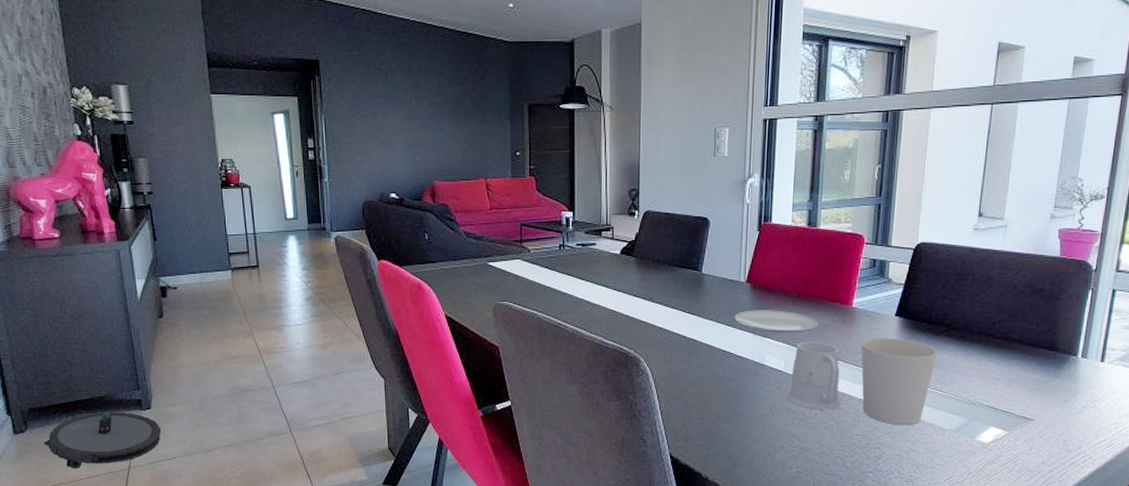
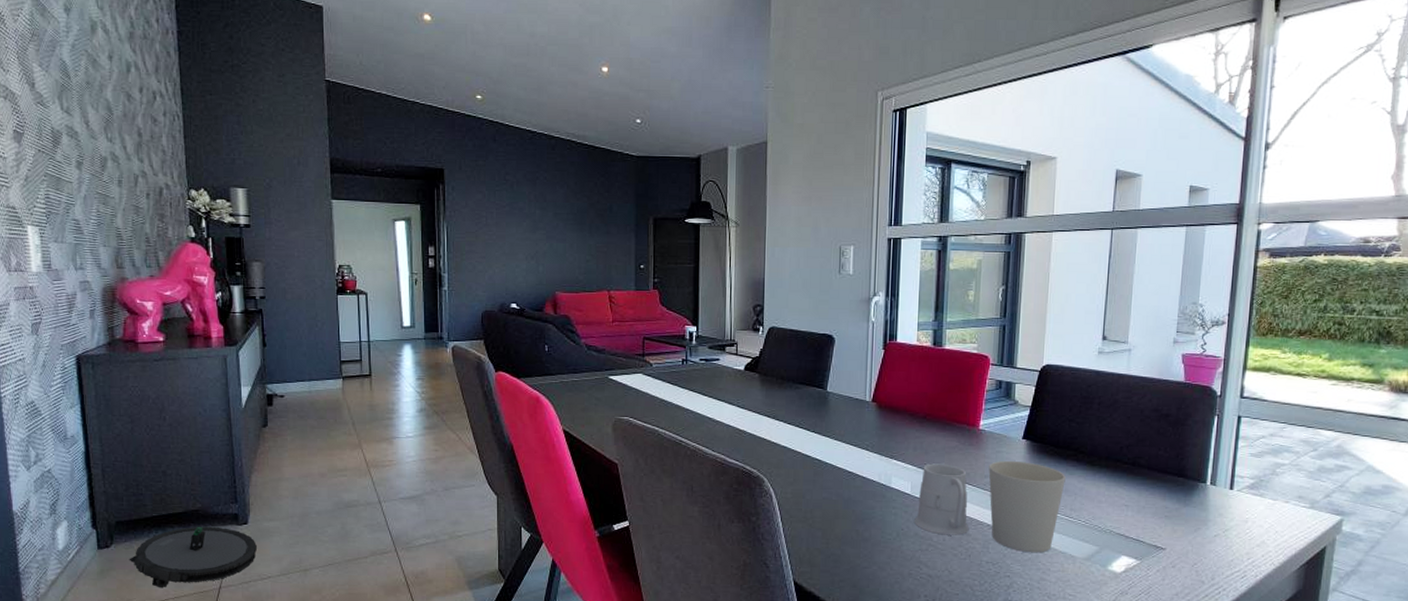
plate: present [734,310,819,333] -> none [860,430,945,455]

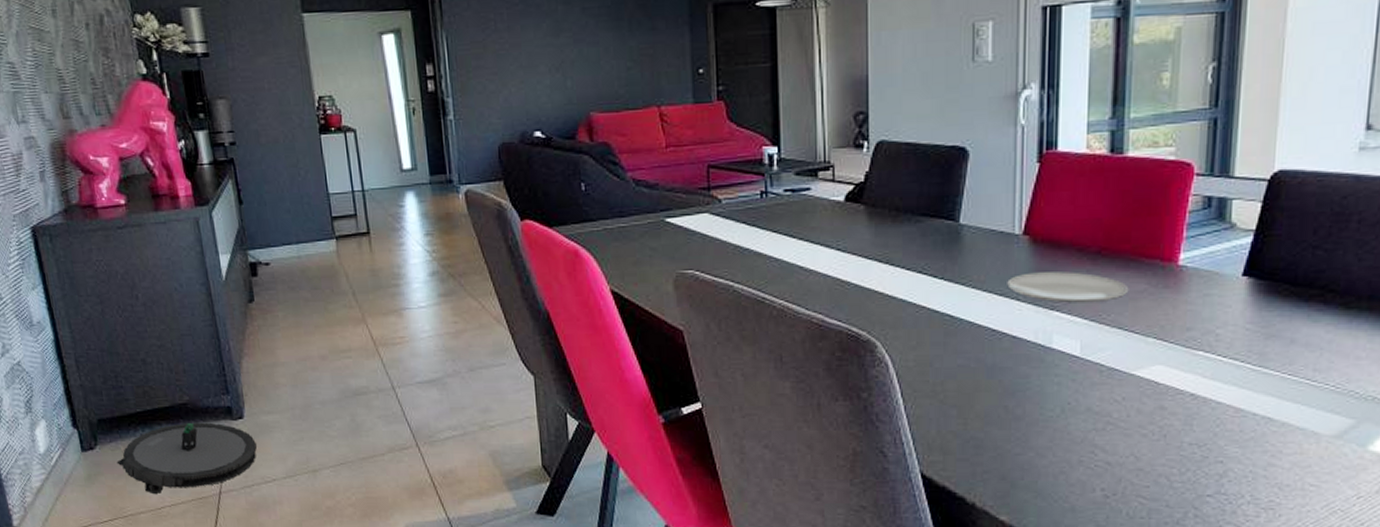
plate: none [860,430,945,455] -> present [1007,272,1129,303]
mug: present [914,463,969,536] -> none [1086,314,1165,410]
dixie cup: present [988,460,1066,553] -> none [1192,306,1307,430]

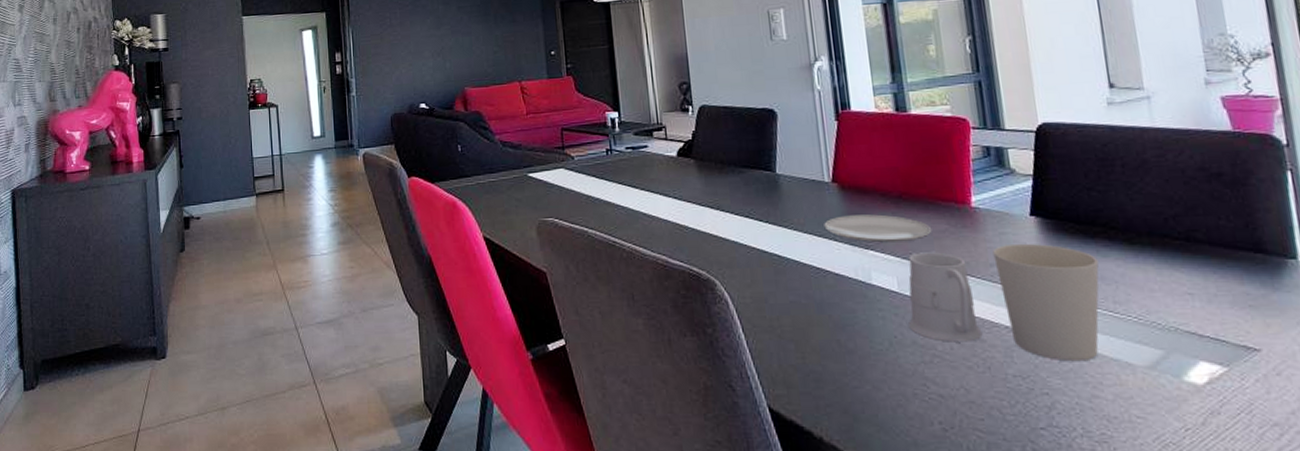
robot vacuum: present [116,422,257,495] -> none [52,362,176,433]
mug: none [1086,314,1165,410] -> present [908,252,983,342]
dixie cup: none [1192,306,1307,430] -> present [992,243,1099,362]

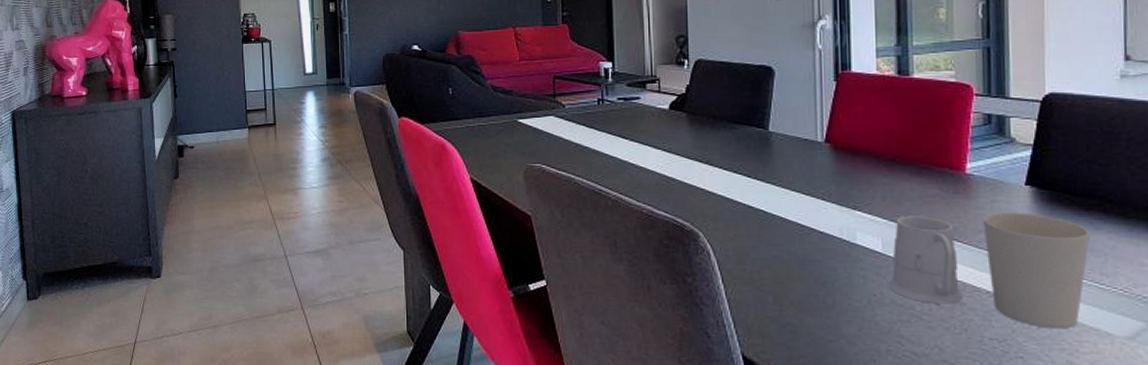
plate: present [824,214,932,243] -> none [813,176,923,205]

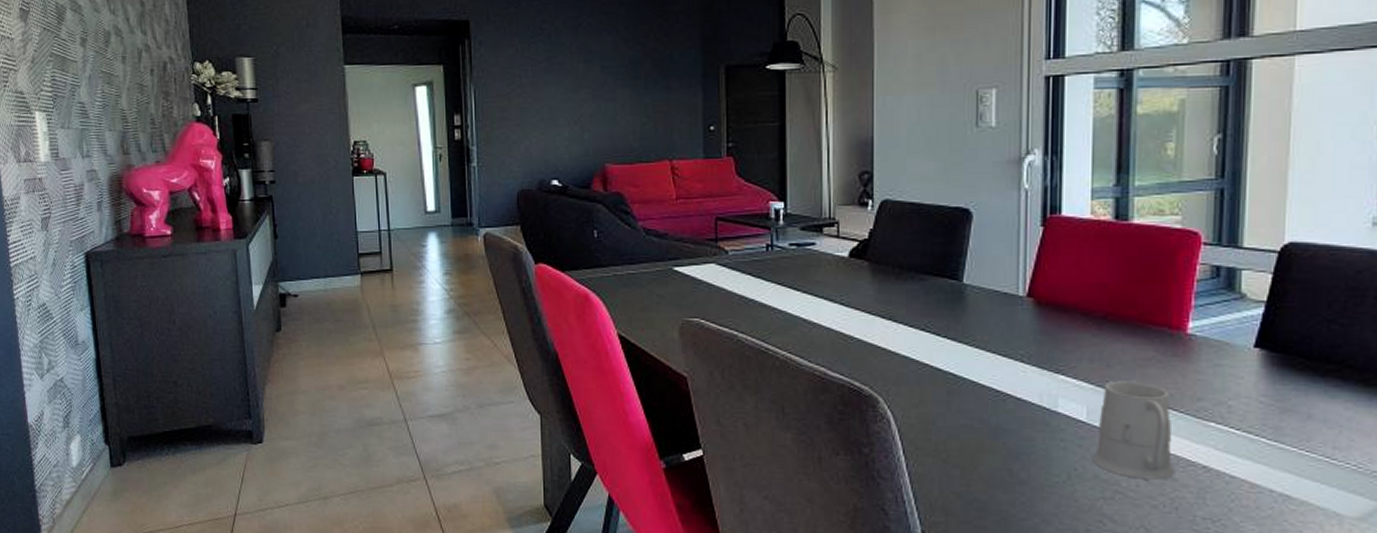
dixie cup: present [982,211,1090,329] -> none [1203,377,1324,509]

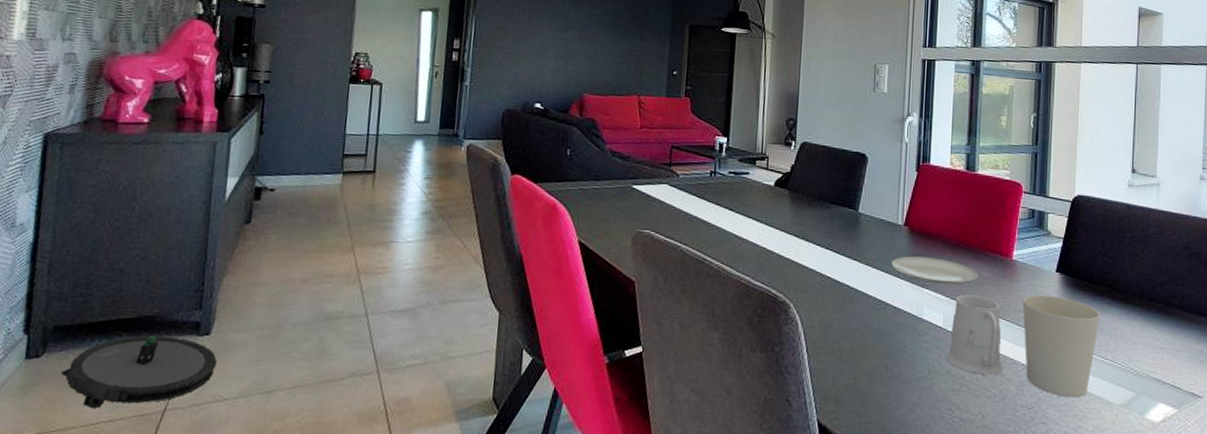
robot vacuum: none [142,444,274,513] -> present [60,335,218,409]
plate: none [1011,335,1137,368] -> present [891,256,979,285]
dixie cup: none [1203,377,1324,509] -> present [1022,294,1100,398]

